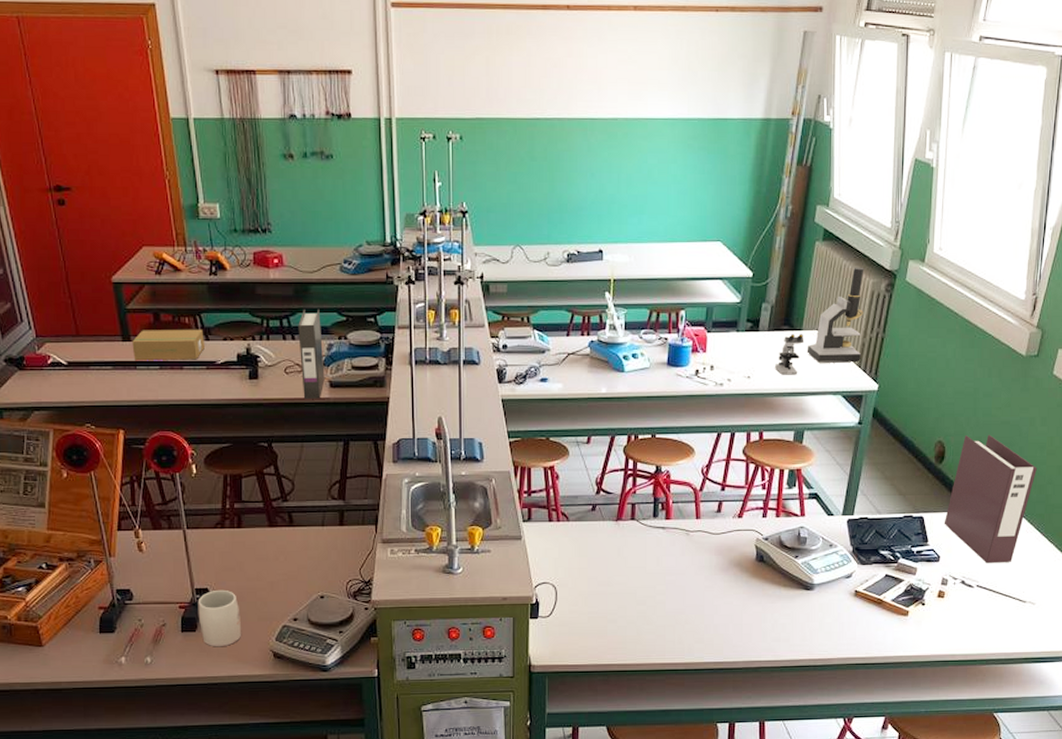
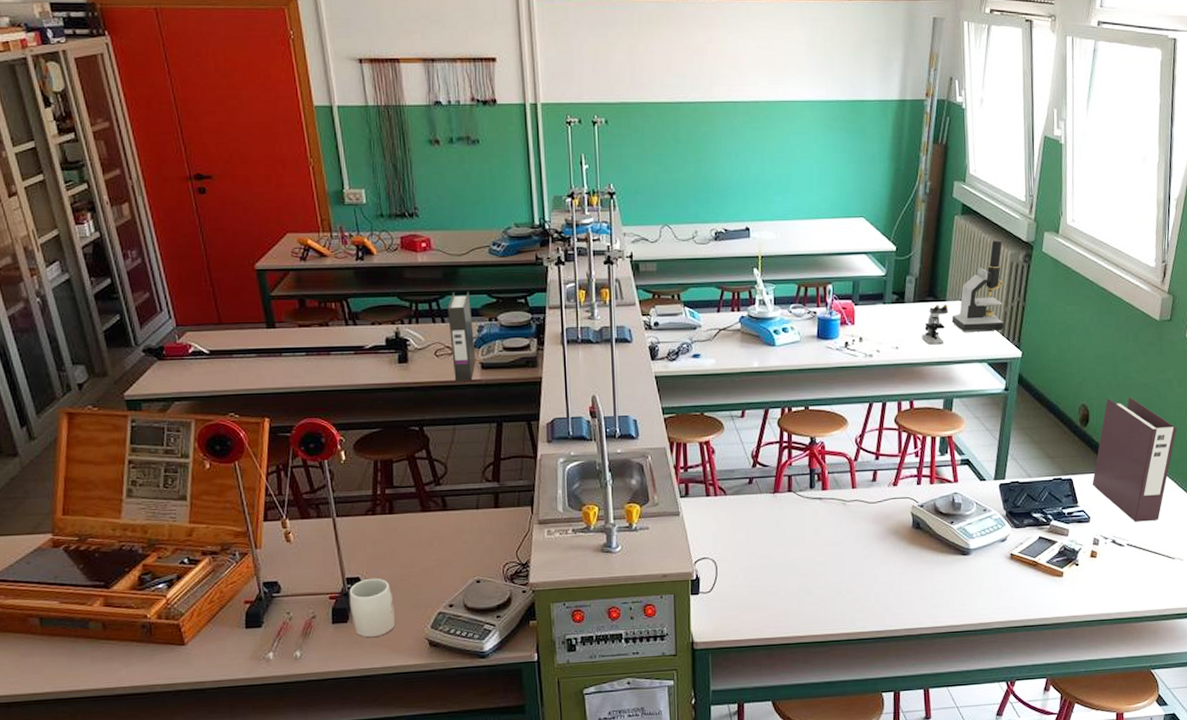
box: present [132,329,205,360] -> none [277,314,352,347]

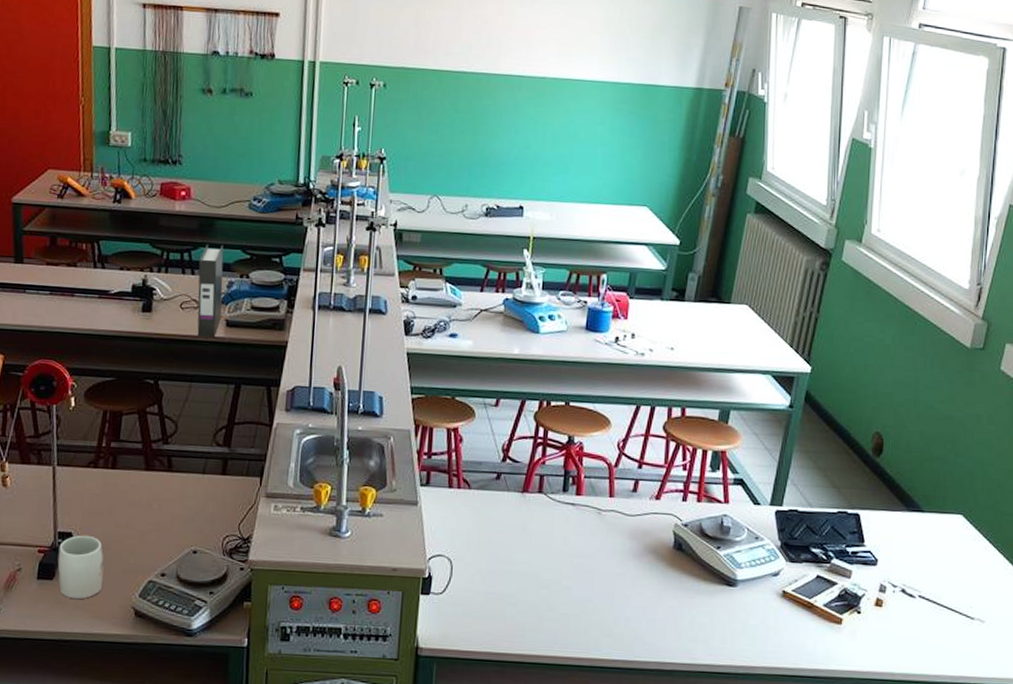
microscope: present [922,305,949,345] -> none [701,307,733,350]
microscope: present [951,239,1004,332] -> none [735,242,798,342]
binder: present [1092,396,1177,522] -> none [882,428,984,573]

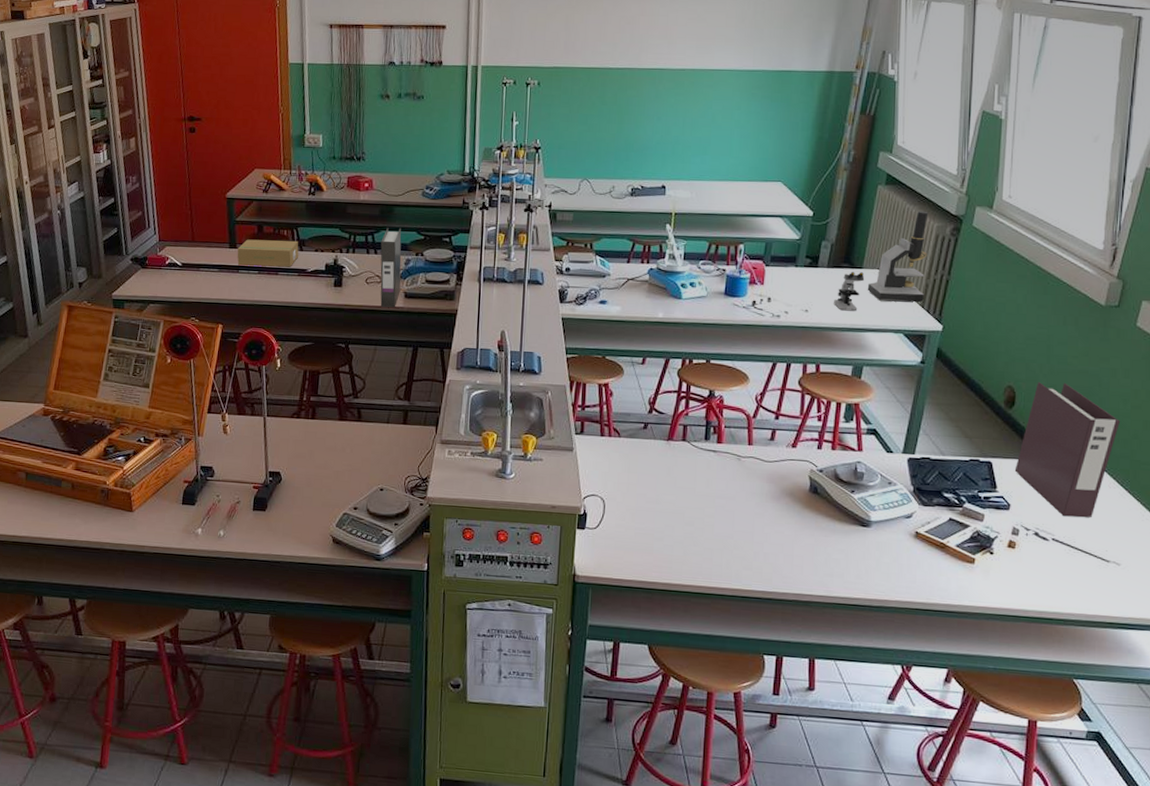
box: none [24,253,100,288] -> present [237,239,299,267]
mug: present [57,535,104,600] -> none [269,474,307,528]
microscope: none [701,307,733,350] -> present [834,272,865,311]
microscope: none [735,242,798,342] -> present [867,210,929,303]
binder: none [882,428,984,573] -> present [1014,382,1120,518]

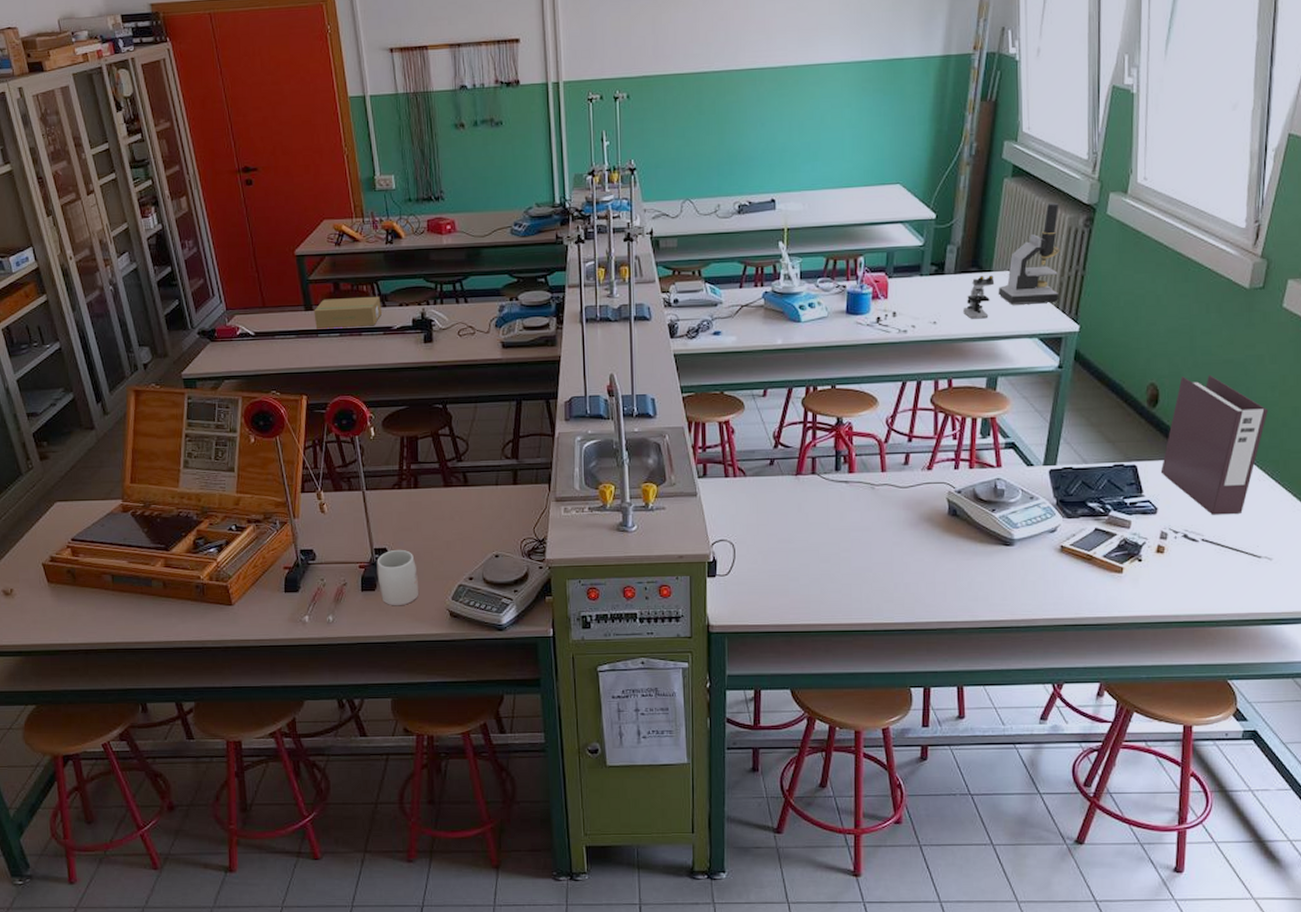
mug: none [269,474,307,528] -> present [377,549,419,606]
binder: present [380,228,402,308] -> none [470,271,497,360]

